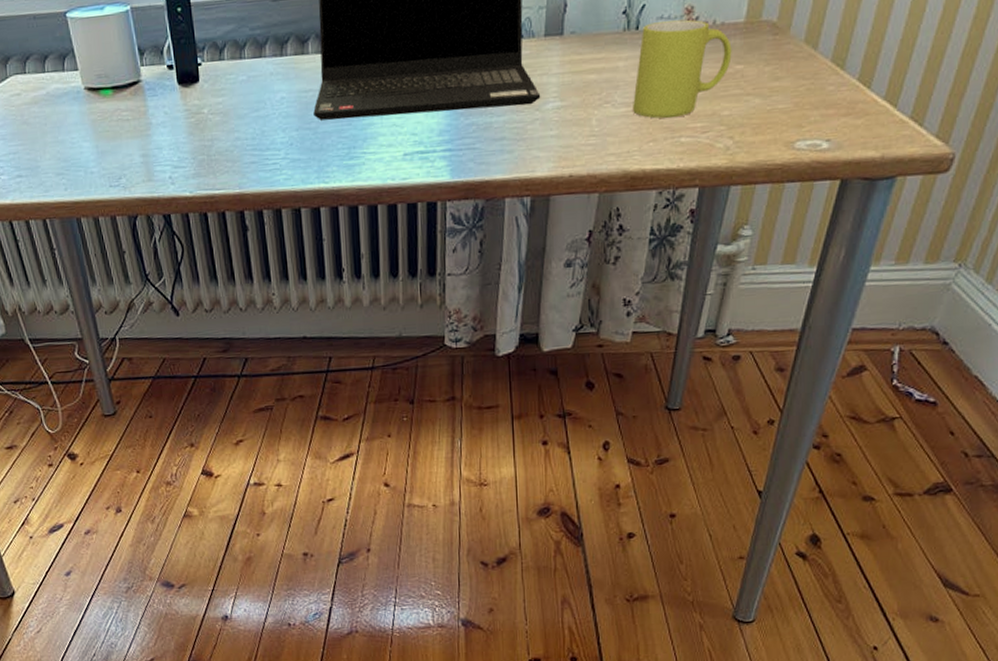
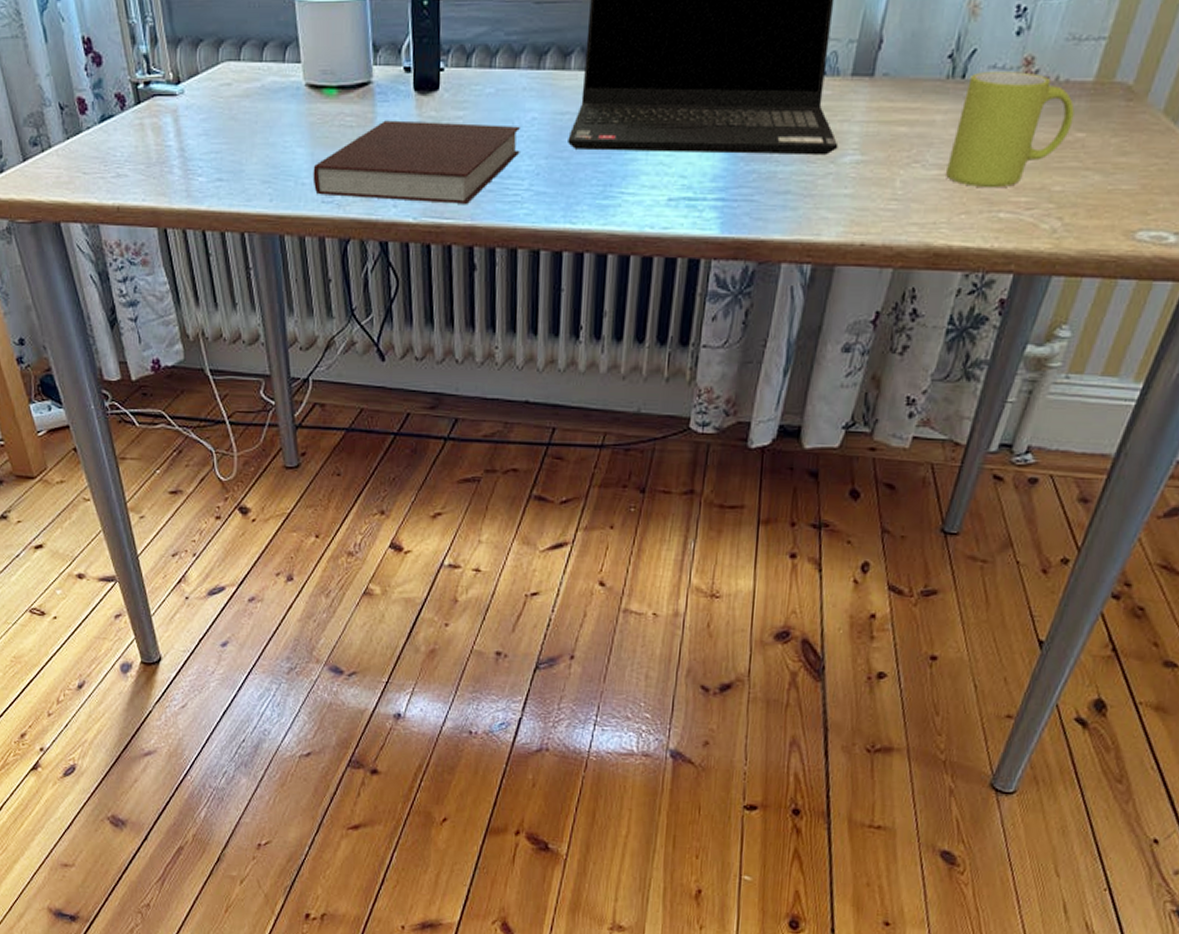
notebook: none [99,105,274,181] -> present [313,120,520,204]

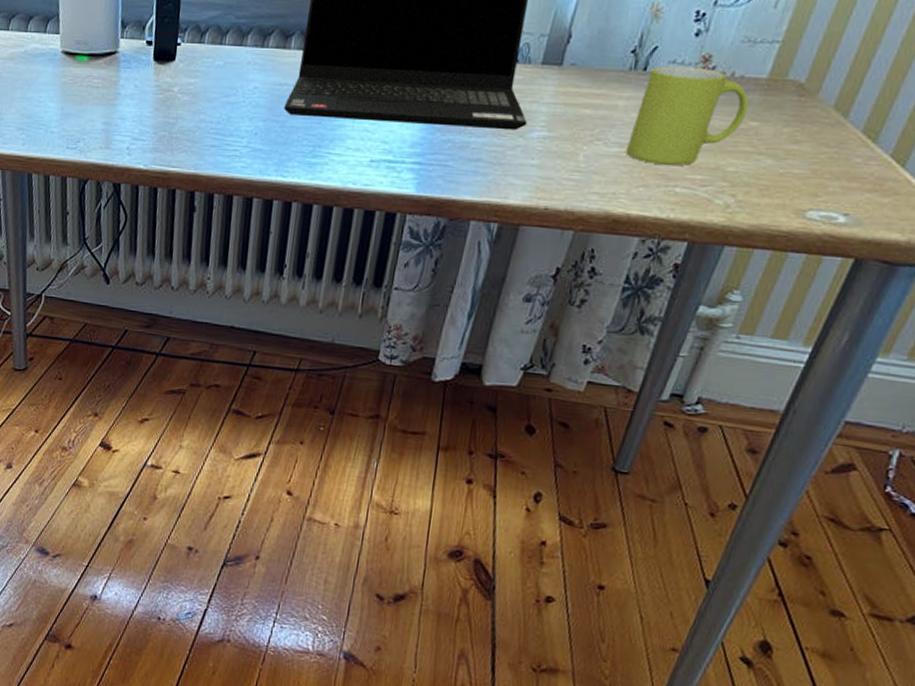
notebook: present [313,120,520,204] -> none [60,83,243,156]

